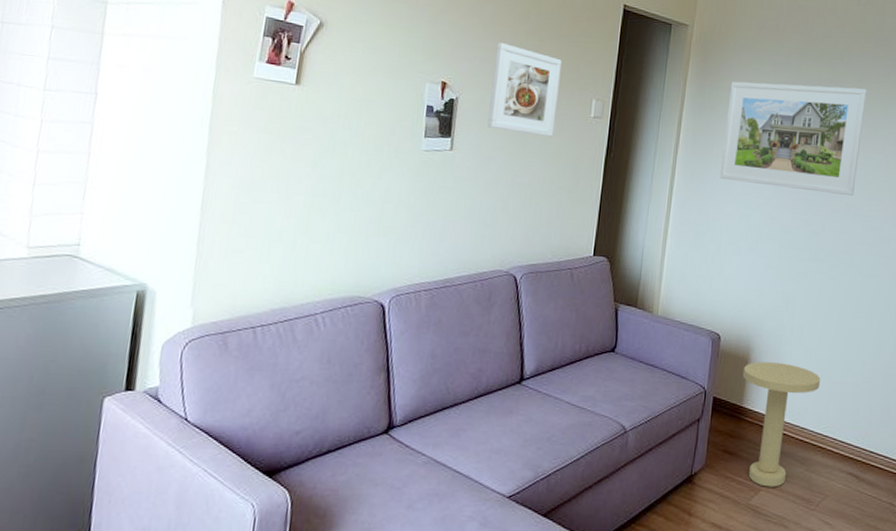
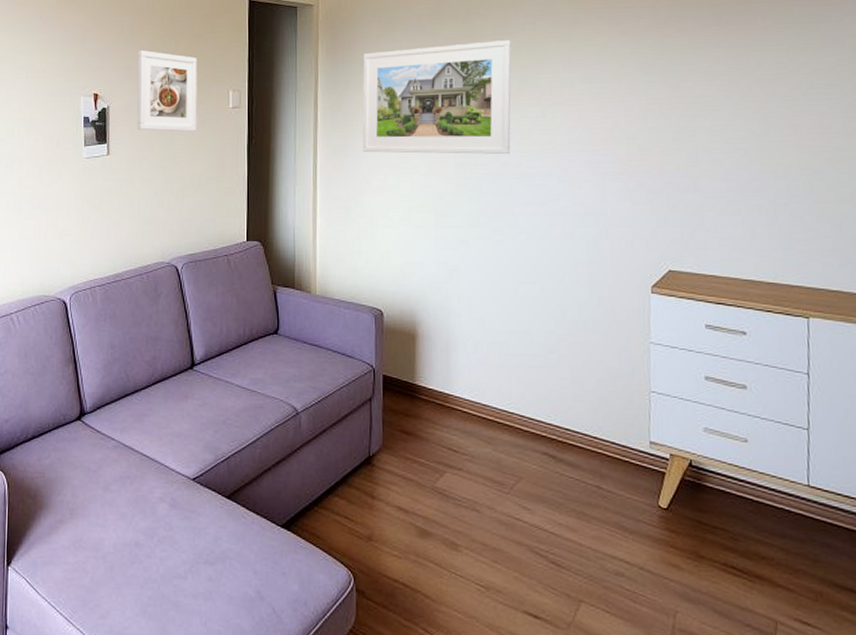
side table: present [742,362,821,487] -> none [411,336,499,469]

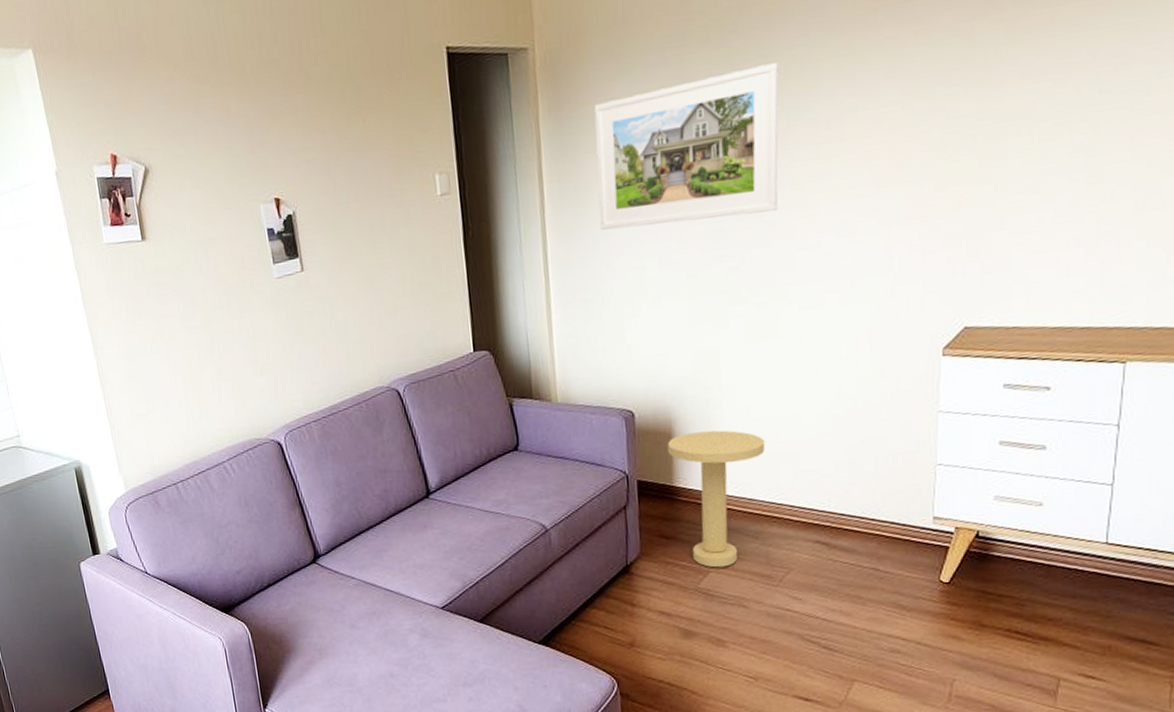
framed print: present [137,50,197,132] -> none [319,135,402,237]
side table: none [411,336,499,469] -> present [667,430,766,568]

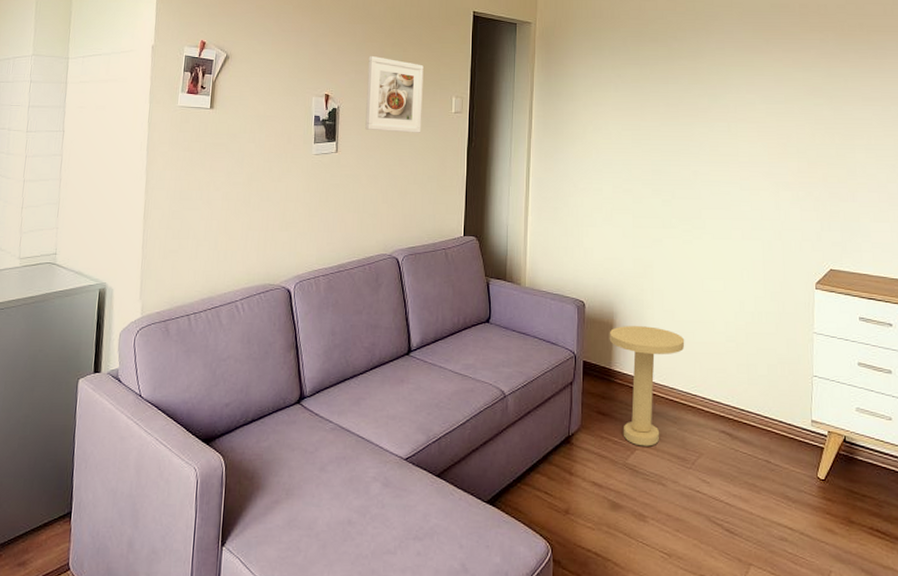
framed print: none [319,135,402,237] -> present [365,56,424,133]
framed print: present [594,63,779,230] -> none [571,62,703,163]

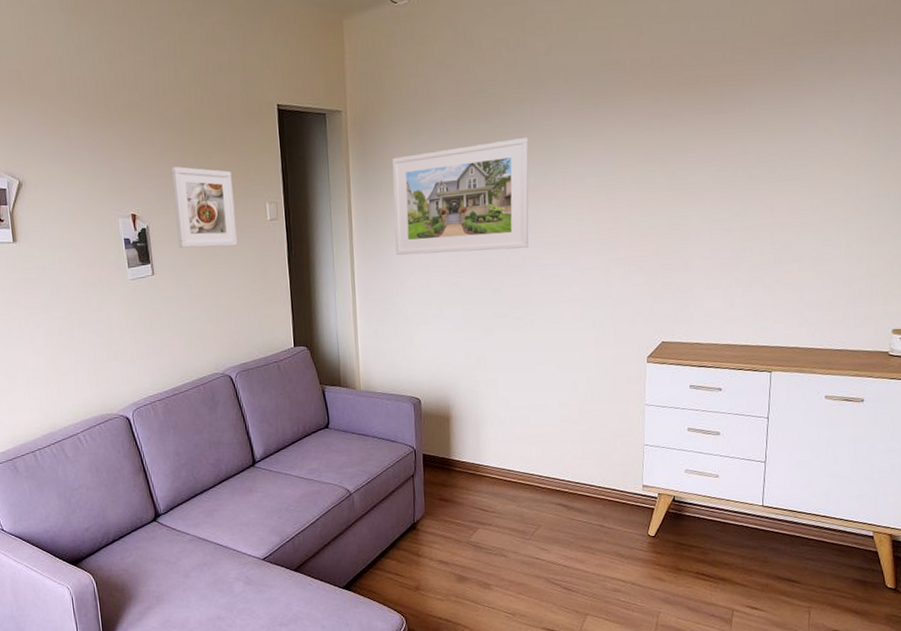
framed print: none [571,62,703,163] -> present [392,138,529,256]
side table: present [609,326,685,447] -> none [446,415,521,525]

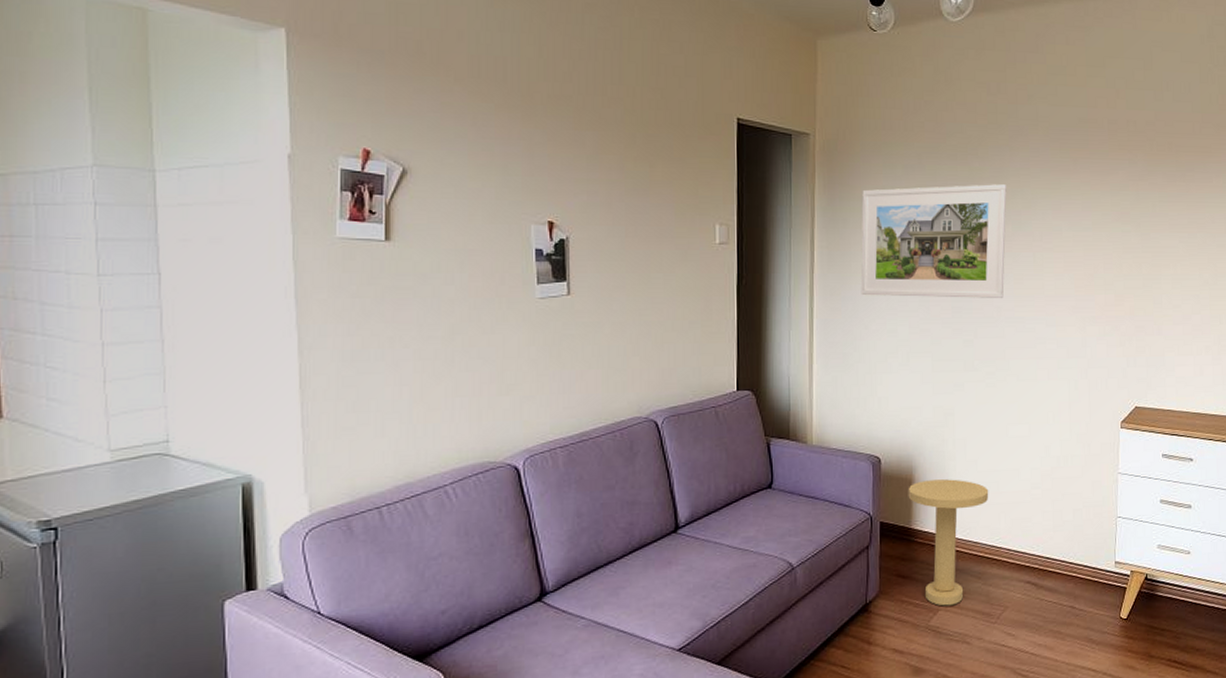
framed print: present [171,167,238,248] -> none [604,173,678,269]
side table: none [446,415,521,525] -> present [908,479,989,606]

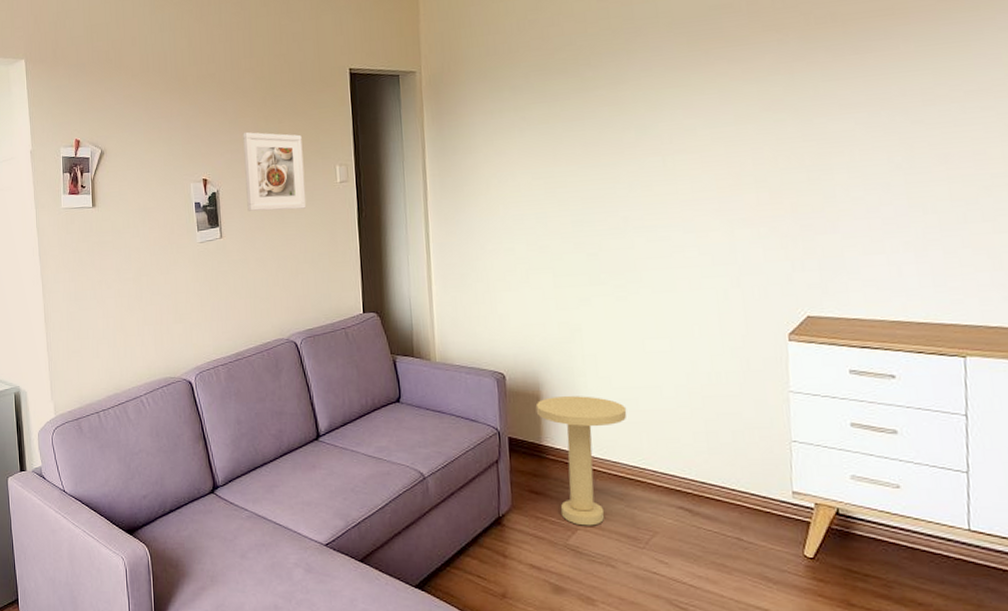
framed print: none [604,173,678,269] -> present [243,132,307,211]
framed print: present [860,184,1007,298] -> none [470,90,630,217]

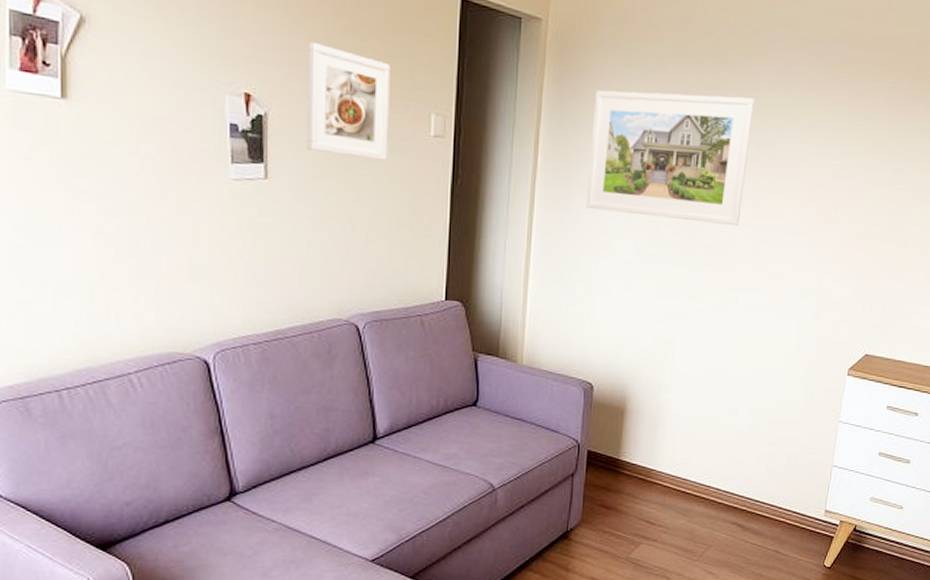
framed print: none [470,90,630,217] -> present [585,90,755,225]
side table: present [535,396,627,526] -> none [619,412,704,540]

